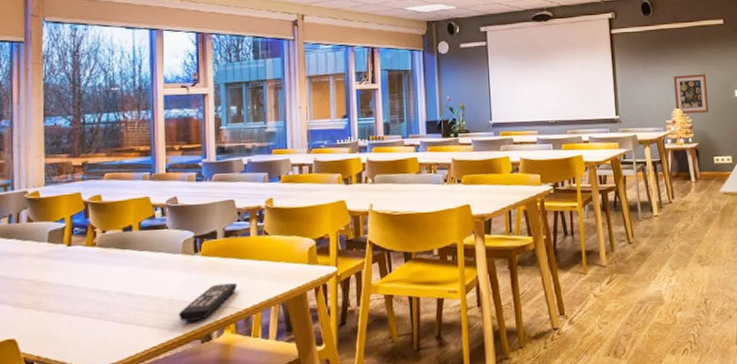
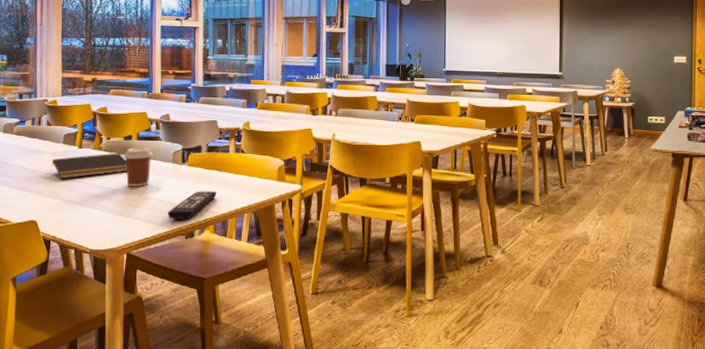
notepad: none [32,247,128,286] -> present [50,153,128,179]
coffee cup: none [123,238,159,287] -> present [123,147,154,186]
wall art: present [673,74,709,115] -> none [616,39,648,76]

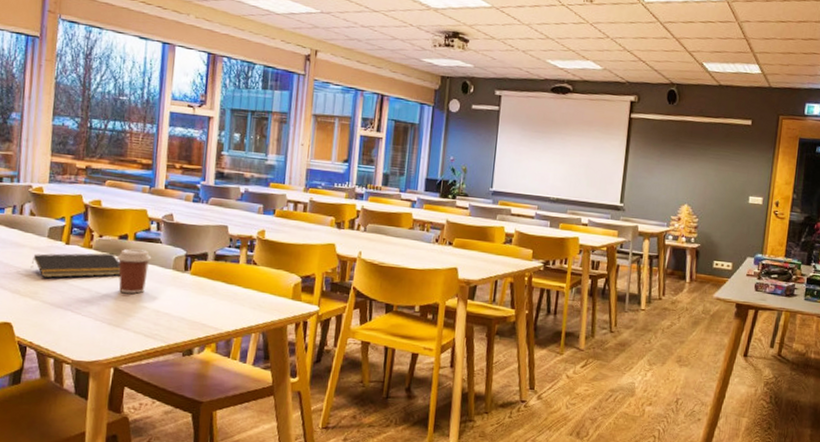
remote control: present [168,191,217,220] -> none [164,304,222,335]

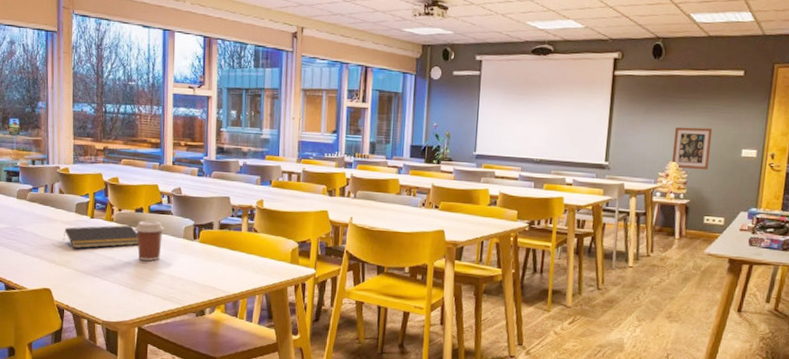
wall art: none [683,171,723,216] -> present [671,127,713,170]

